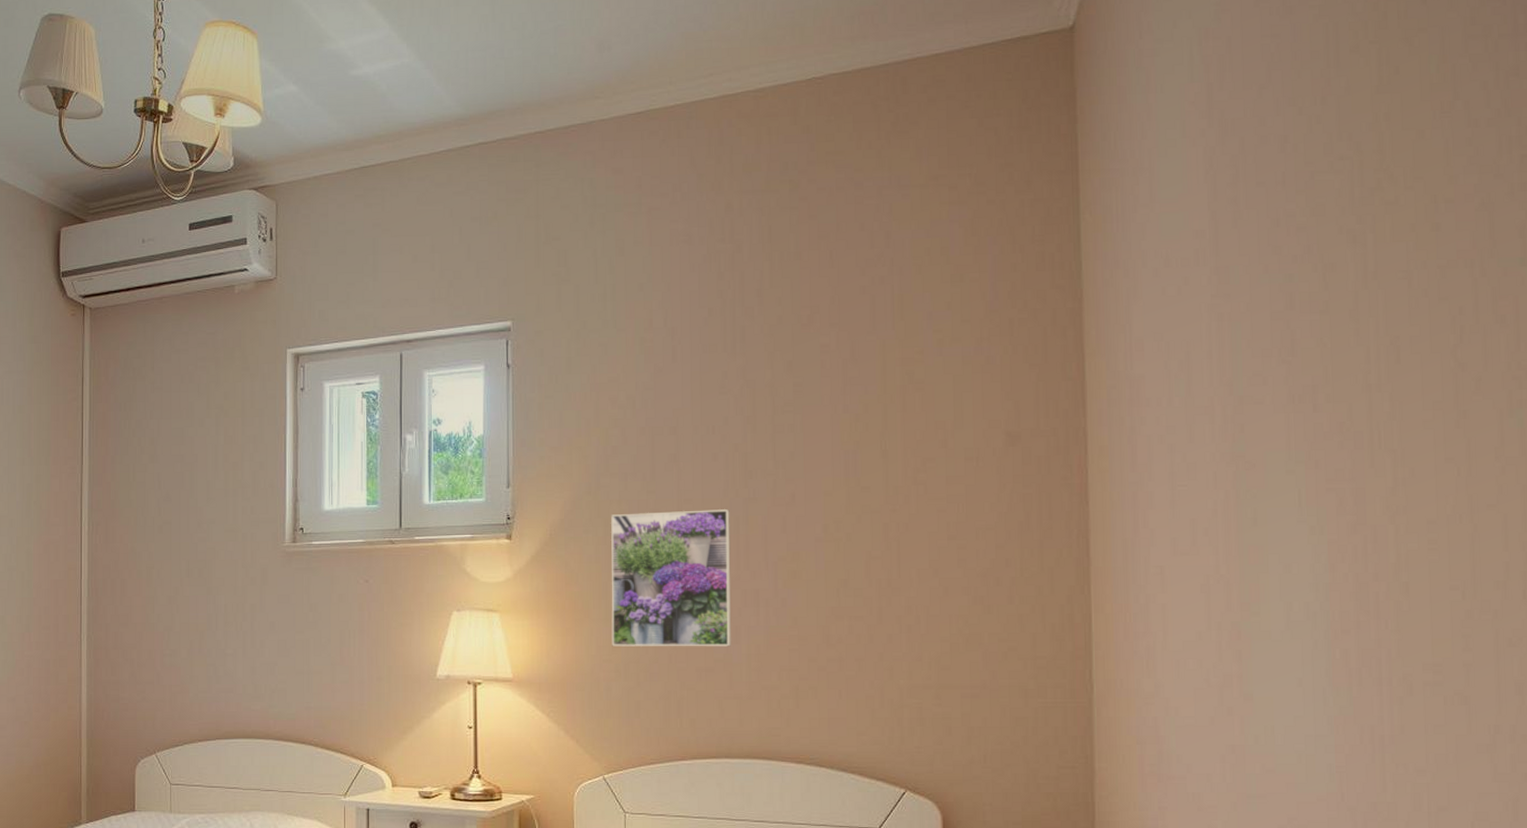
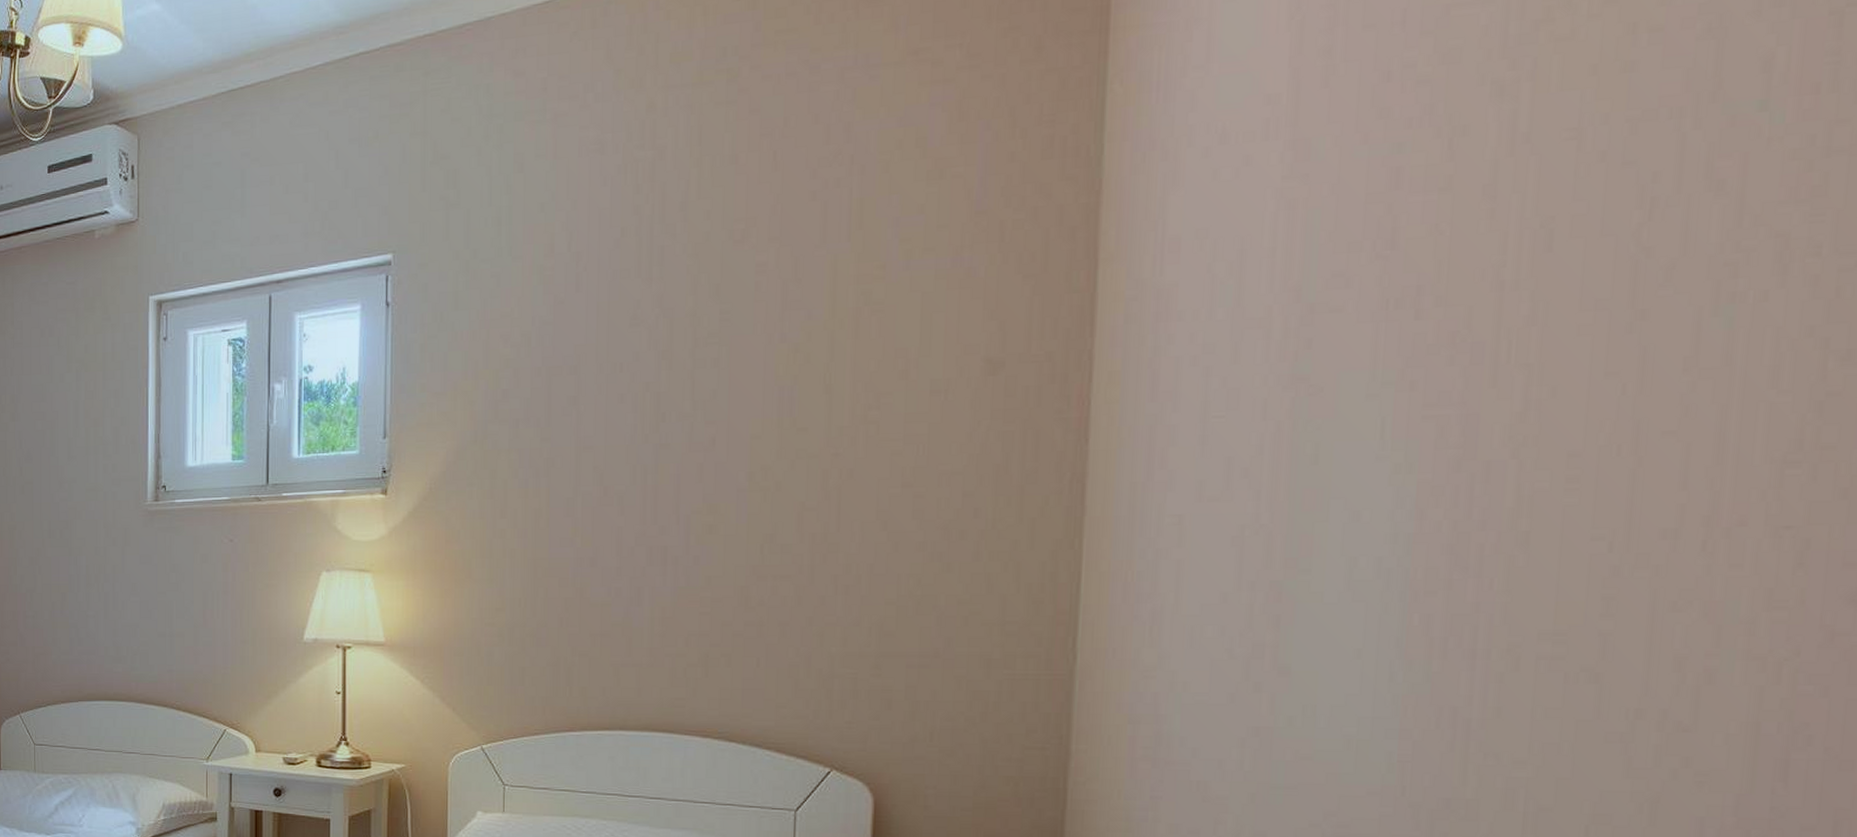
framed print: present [611,509,731,647] -> none [495,457,637,610]

